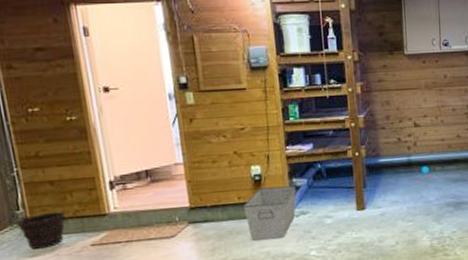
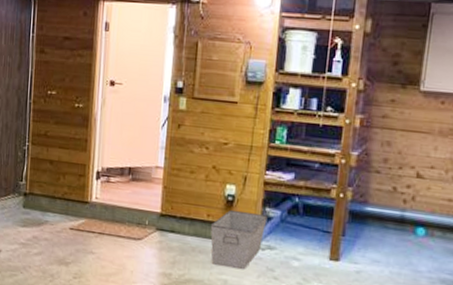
bucket: present [16,211,66,249] -> none [18,187,56,222]

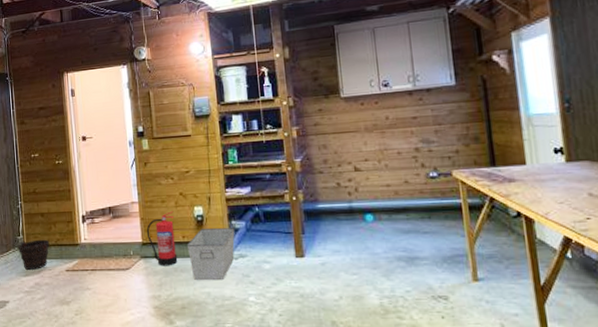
bucket: none [18,187,56,222] -> present [17,239,50,270]
fire extinguisher: none [167,184,202,245] -> present [146,211,178,266]

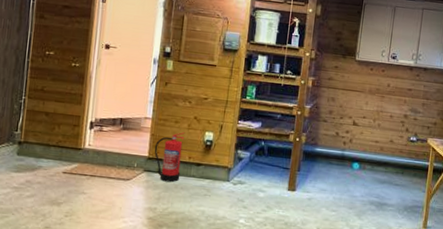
bucket: present [17,239,50,270] -> none [13,137,50,167]
storage bin: present [186,228,235,281] -> none [191,153,239,202]

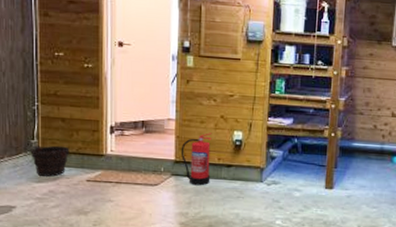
bucket: none [13,137,50,167] -> present [30,145,70,177]

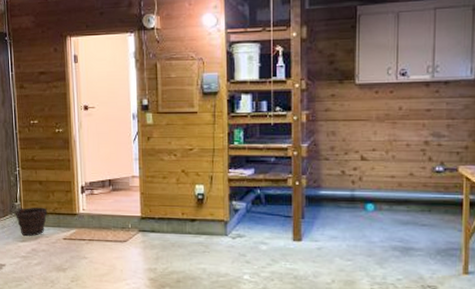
fire extinguisher: present [180,133,212,186] -> none [146,188,176,241]

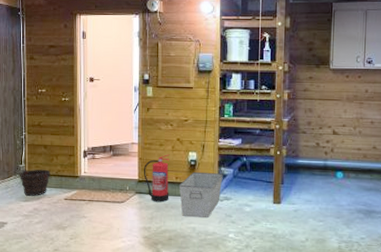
fire extinguisher: none [146,188,176,241] -> present [143,154,170,203]
storage bin: none [185,207,235,258] -> present [178,172,223,219]

